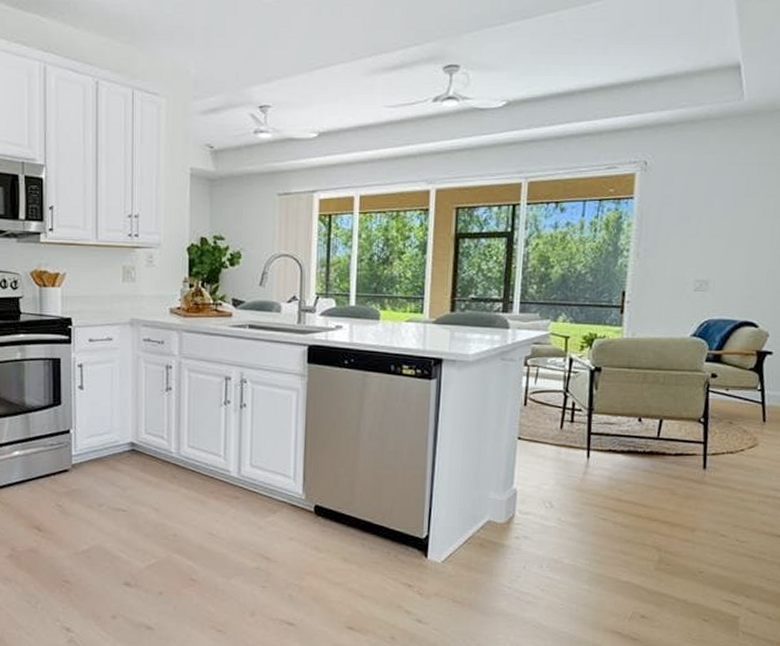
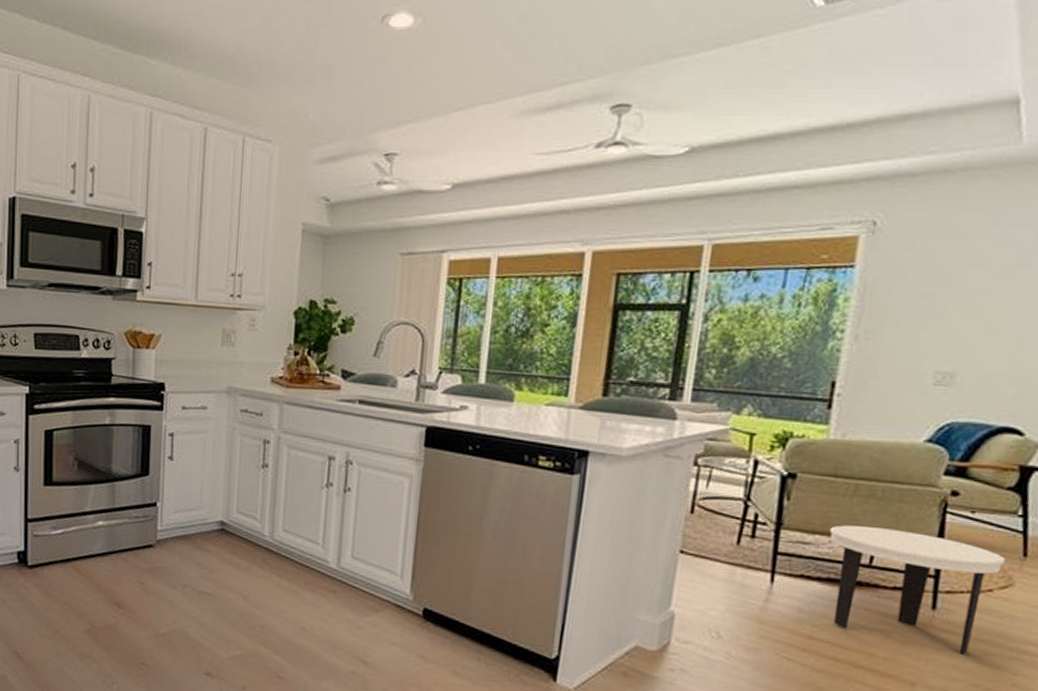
side table: none [627,407,752,503] -> present [829,525,1006,655]

